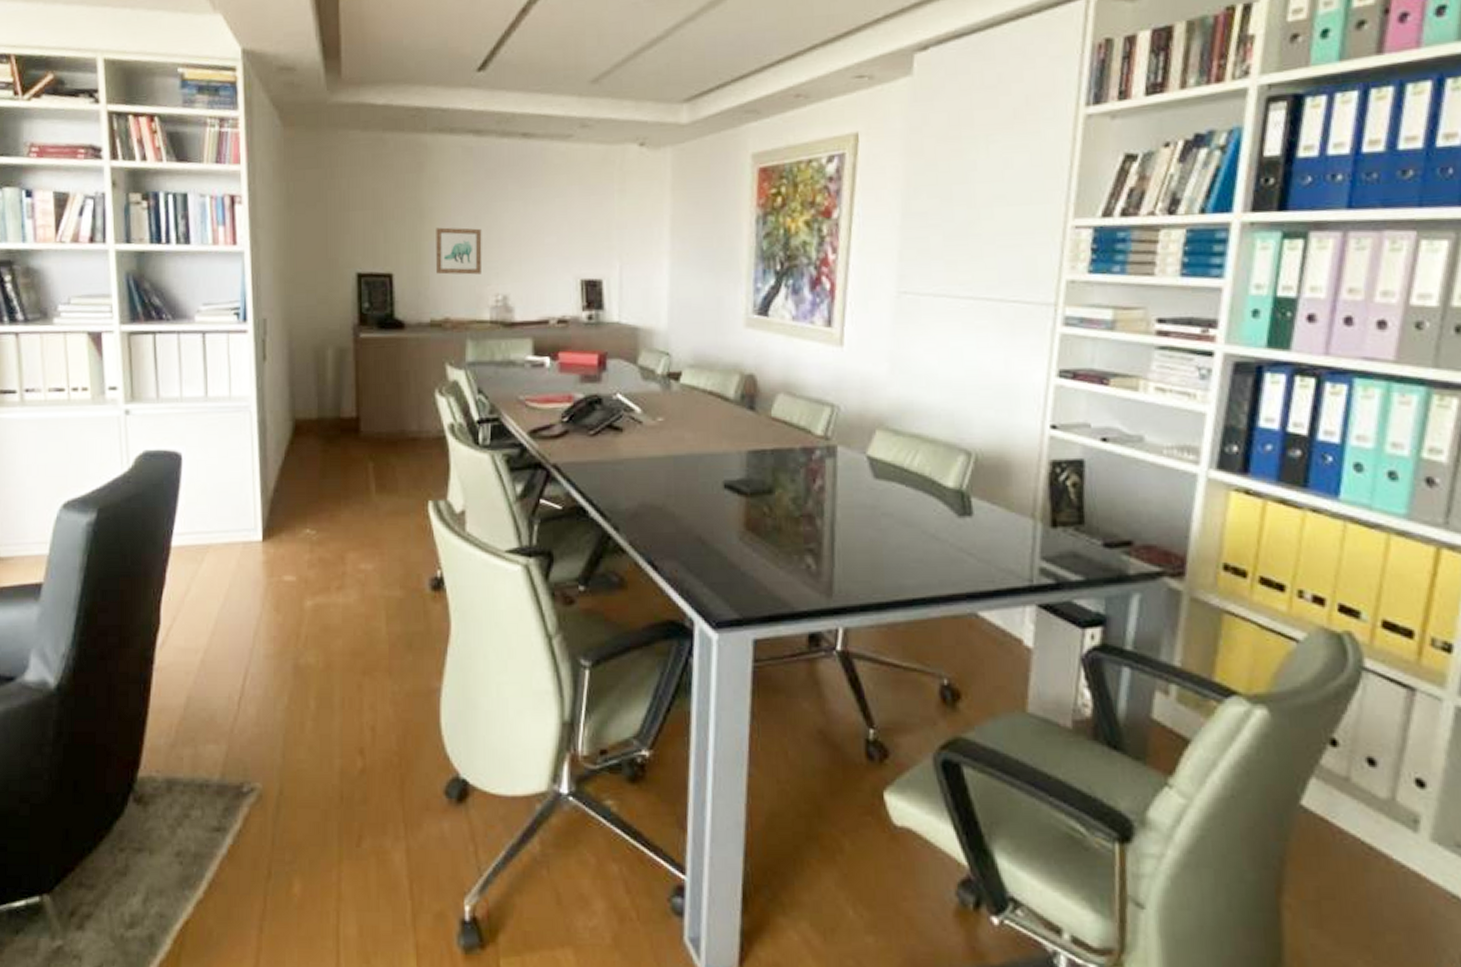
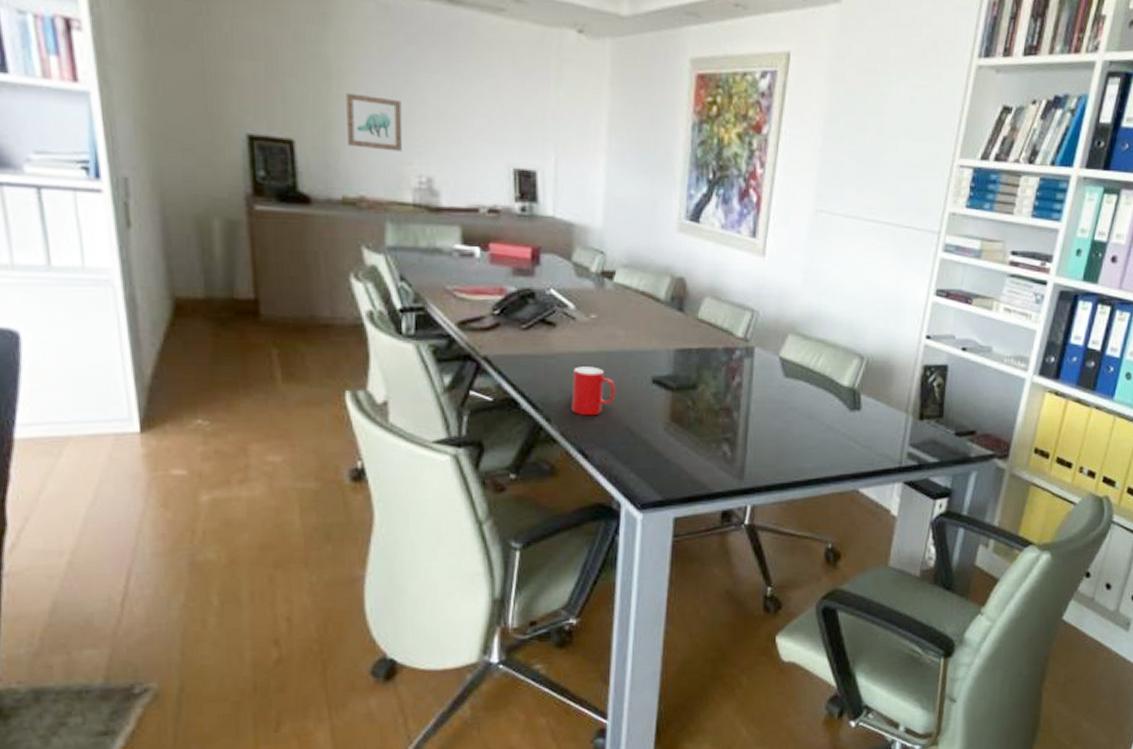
cup: none [639,472,685,525] -> present [571,366,616,416]

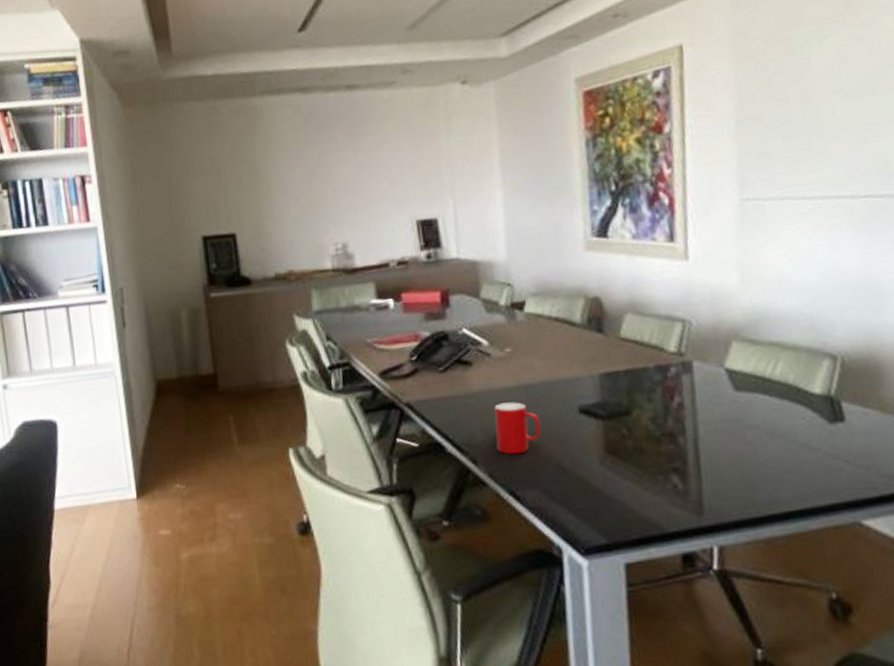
wall art: present [346,93,403,152] -> none [272,181,320,229]

